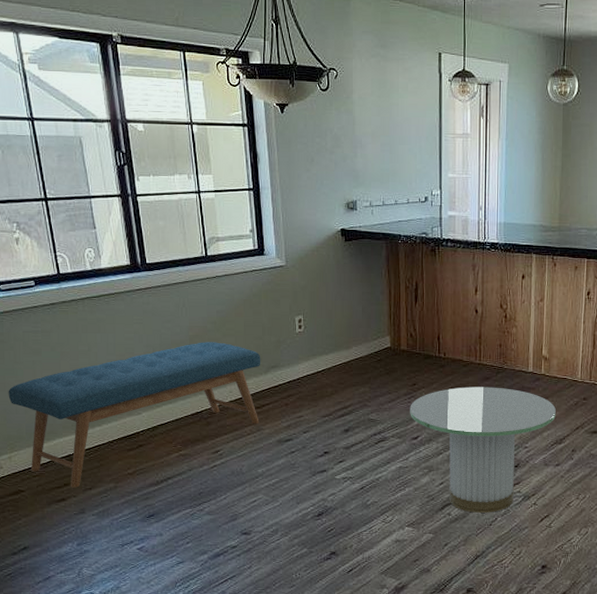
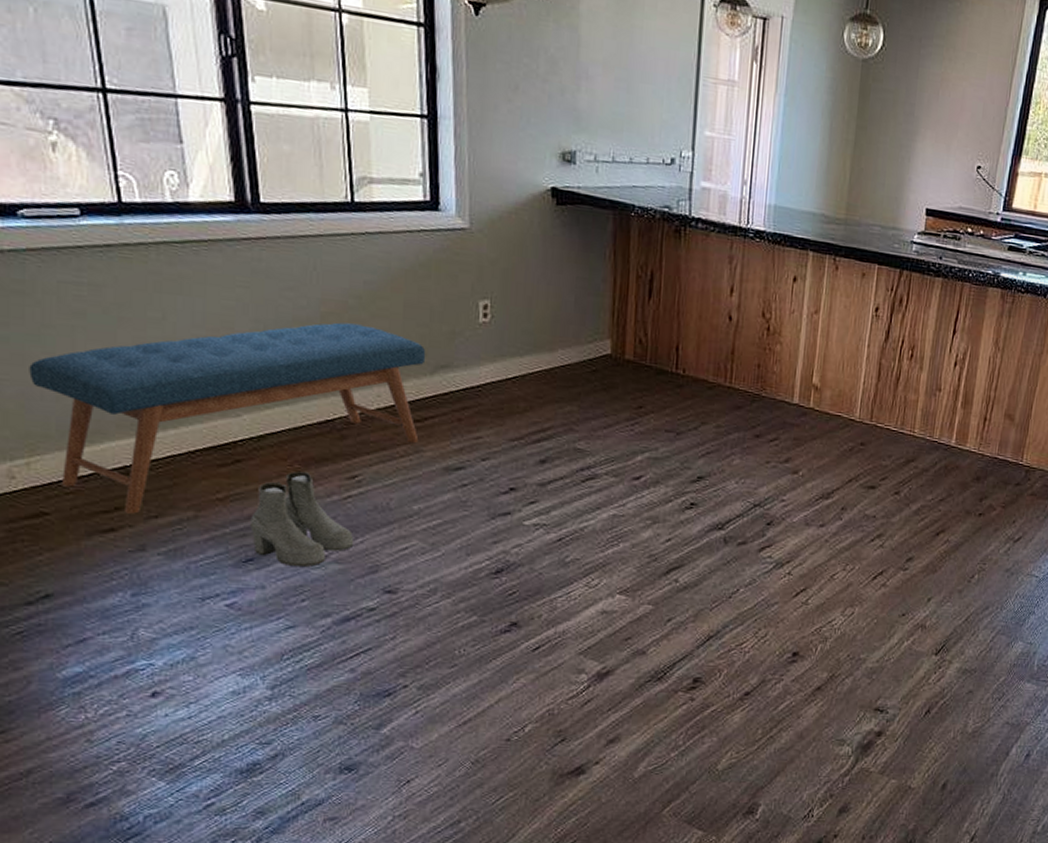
boots: none [151,451,220,519] -> present [250,471,354,568]
side table: present [410,387,556,513] -> none [632,416,825,582]

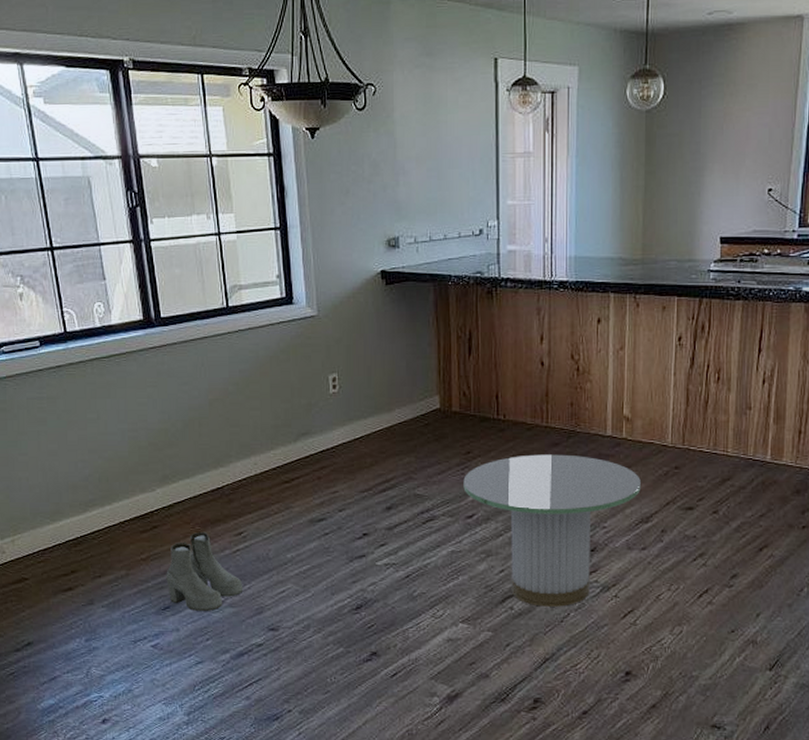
bench: present [29,322,426,514] -> none [11,406,290,575]
side table: none [632,416,825,582] -> present [463,454,641,607]

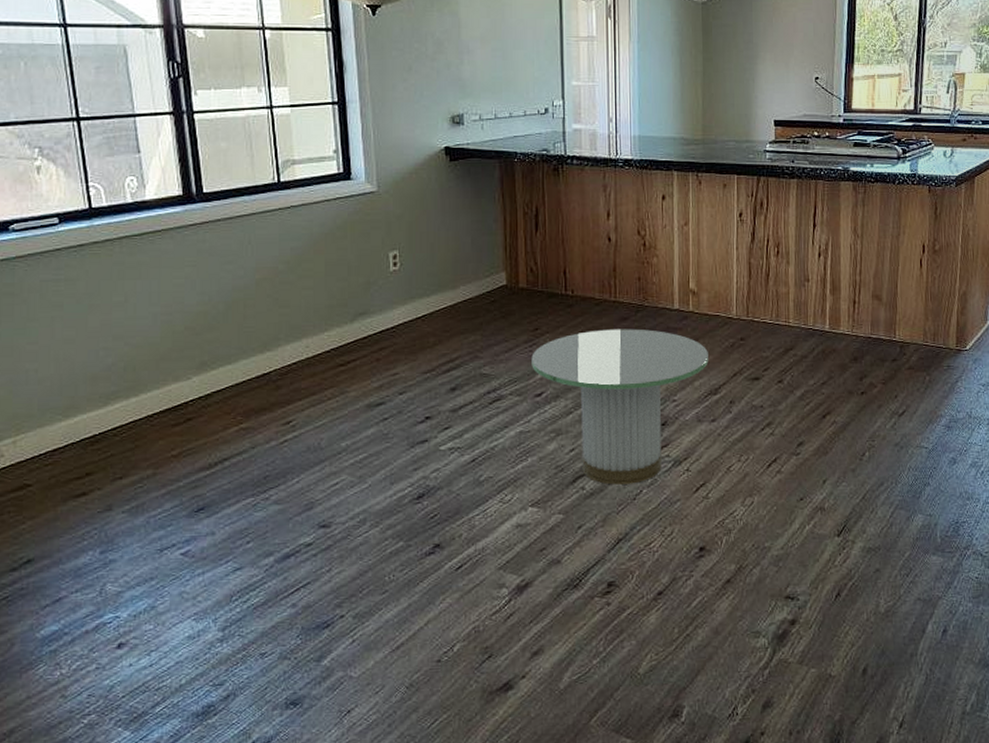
boots: present [166,532,243,612] -> none [201,423,291,512]

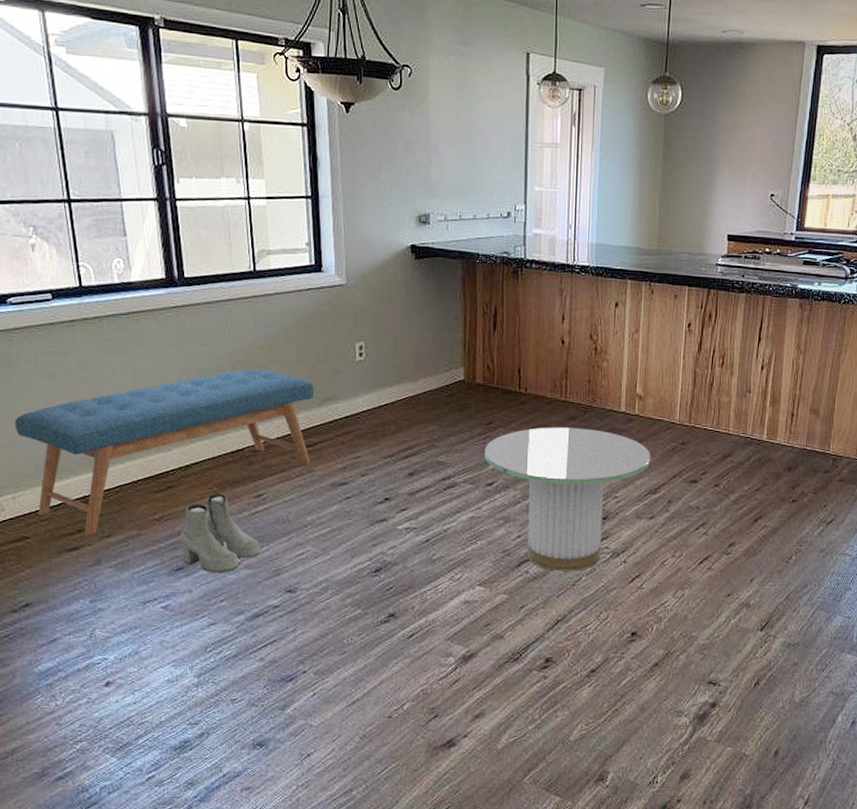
bench: none [16,286,346,478] -> present [15,369,315,535]
boots: none [201,423,291,512] -> present [180,494,261,573]

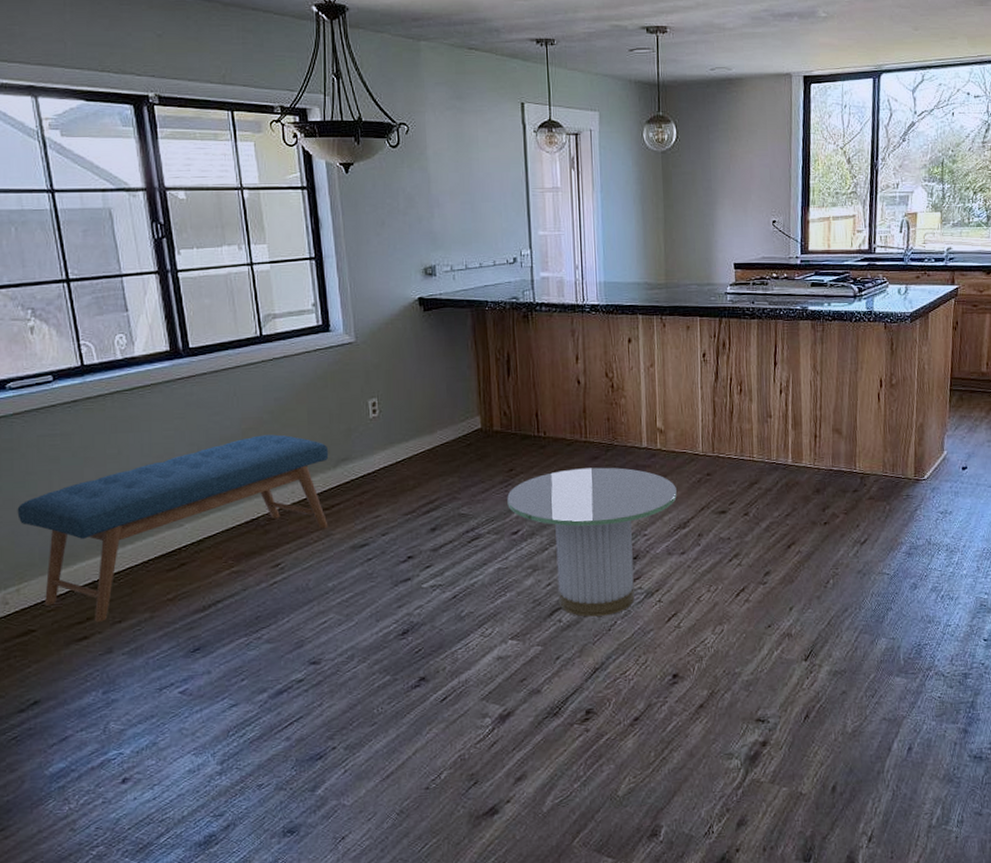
boots: present [180,494,261,573] -> none [196,566,282,651]

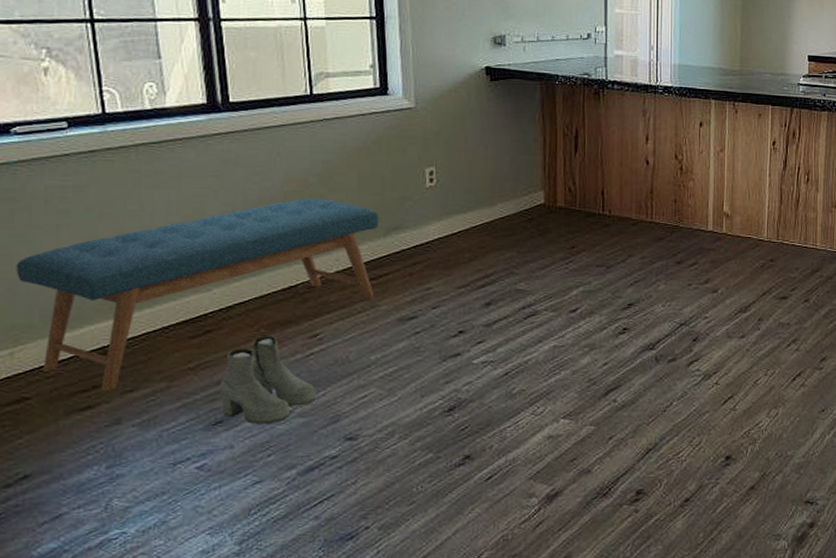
boots: none [196,566,282,651] -> present [219,336,317,425]
side table: present [507,467,677,617] -> none [567,248,739,398]

